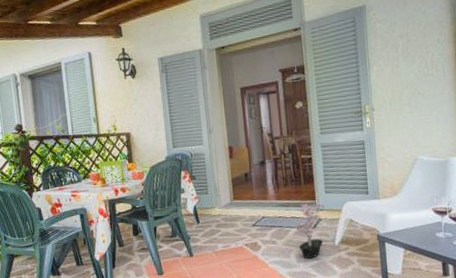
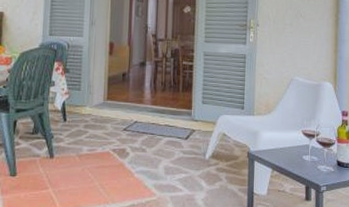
potted plant: present [295,202,326,259] -> none [167,111,201,171]

